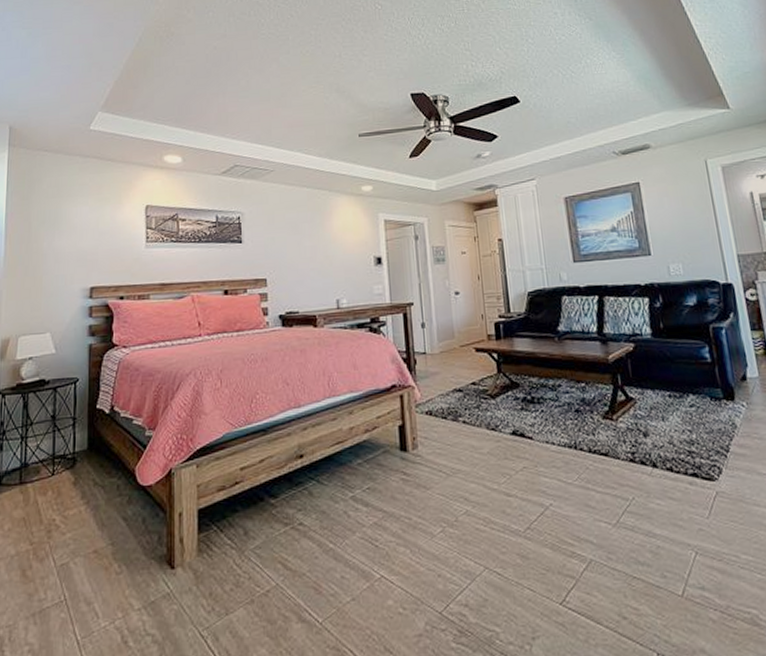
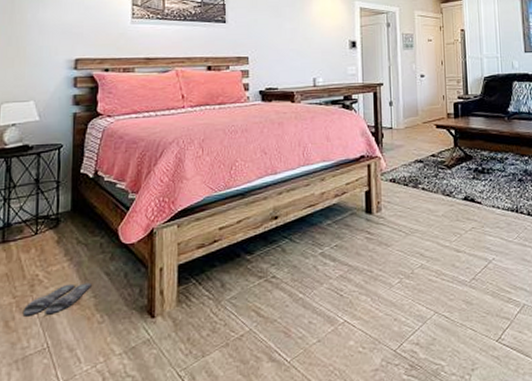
slippers: none [39,528,109,565] -> present [22,282,92,316]

